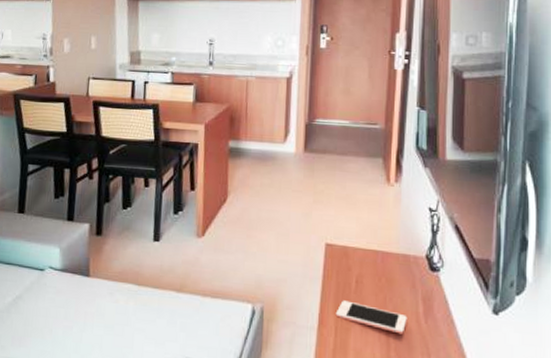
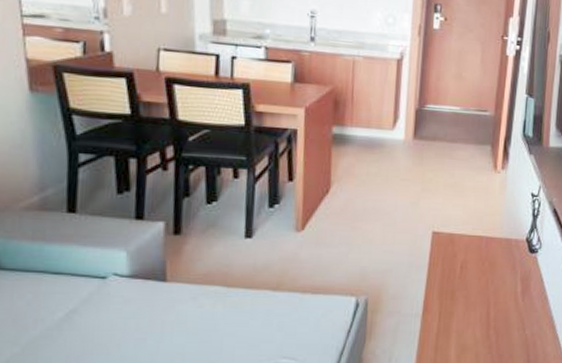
cell phone: present [335,300,407,335] -> none [440,286,507,313]

